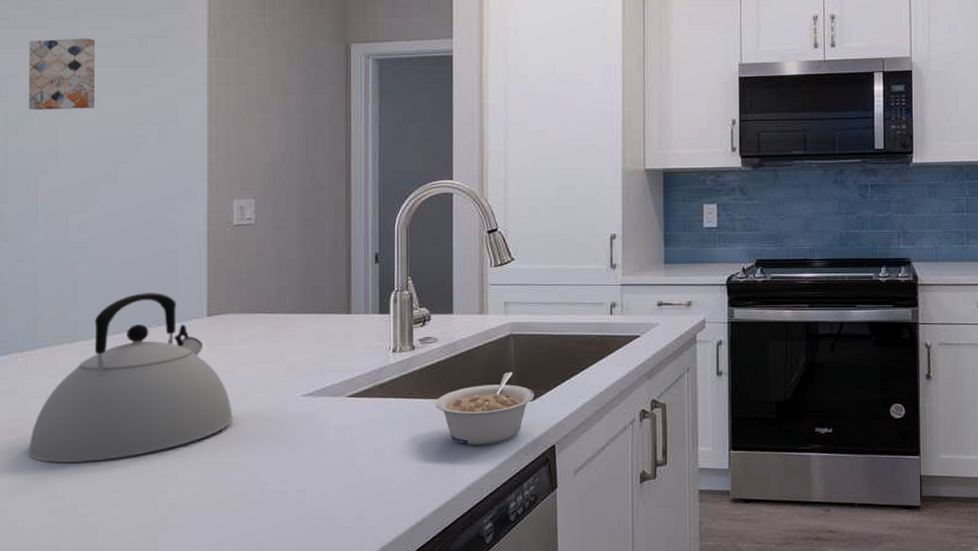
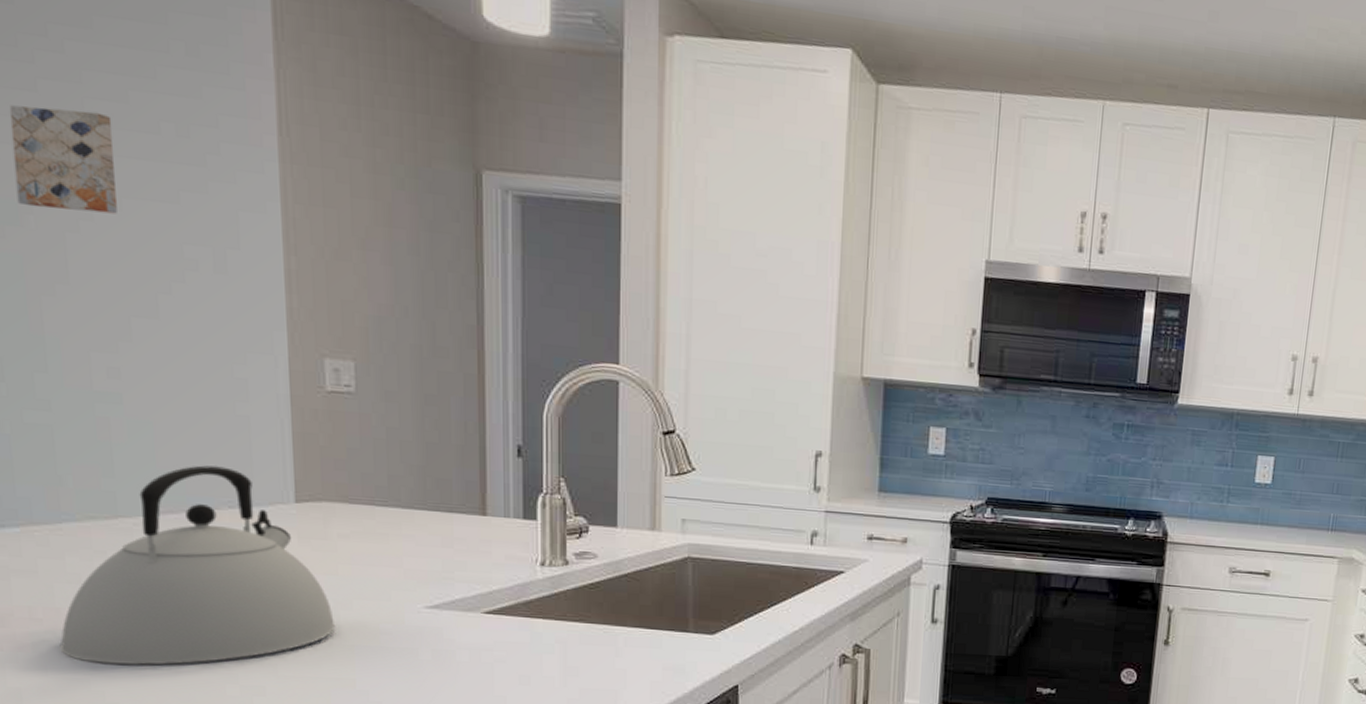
legume: present [435,372,535,445] -> none [594,600,715,680]

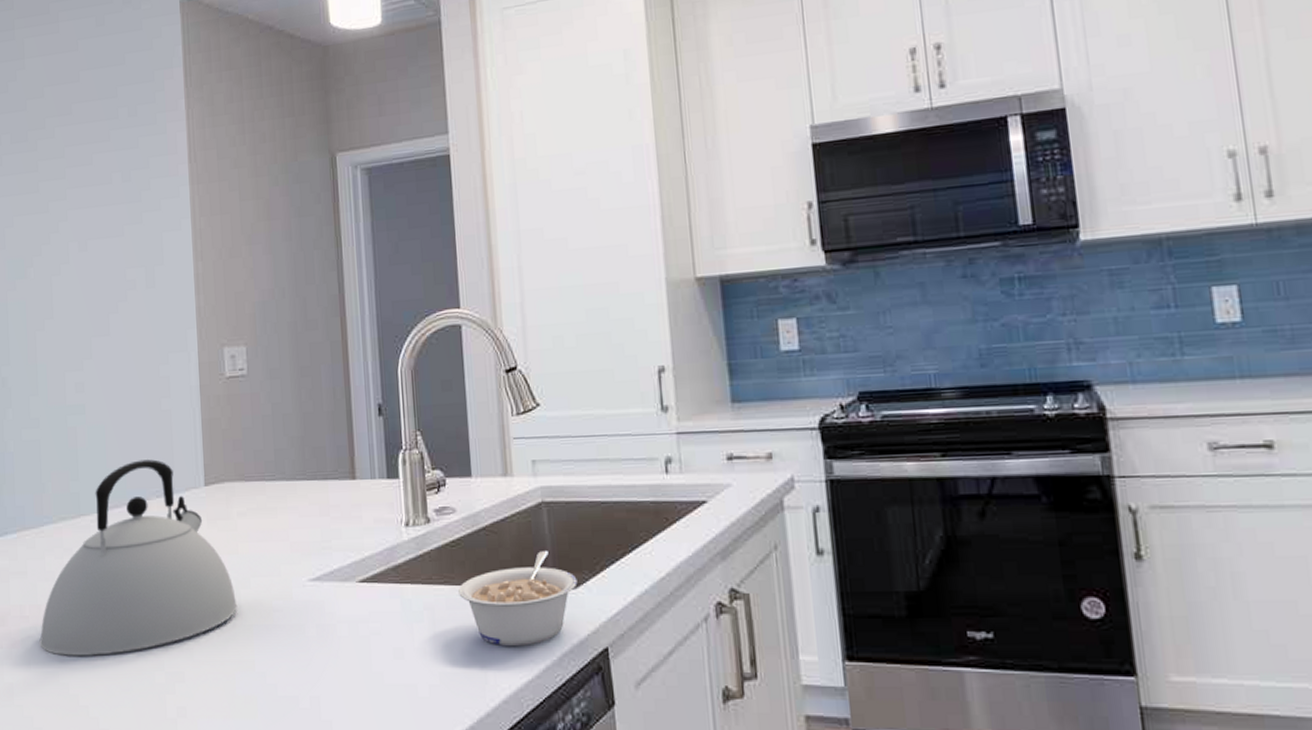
wall art: present [8,105,117,214] -> none [21,177,84,261]
legume: none [594,600,715,680] -> present [458,551,578,646]

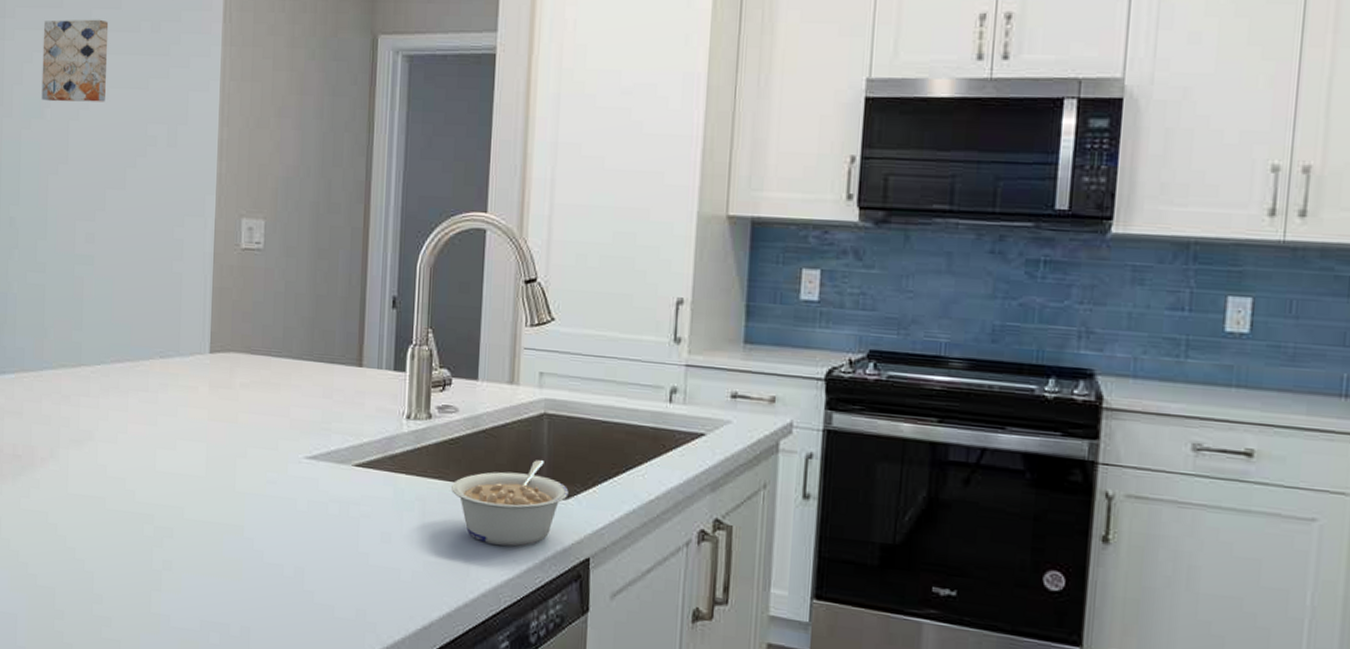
wall art: none [21,177,84,261] -> present [41,19,109,102]
kettle: present [39,459,238,657] -> none [30,318,232,503]

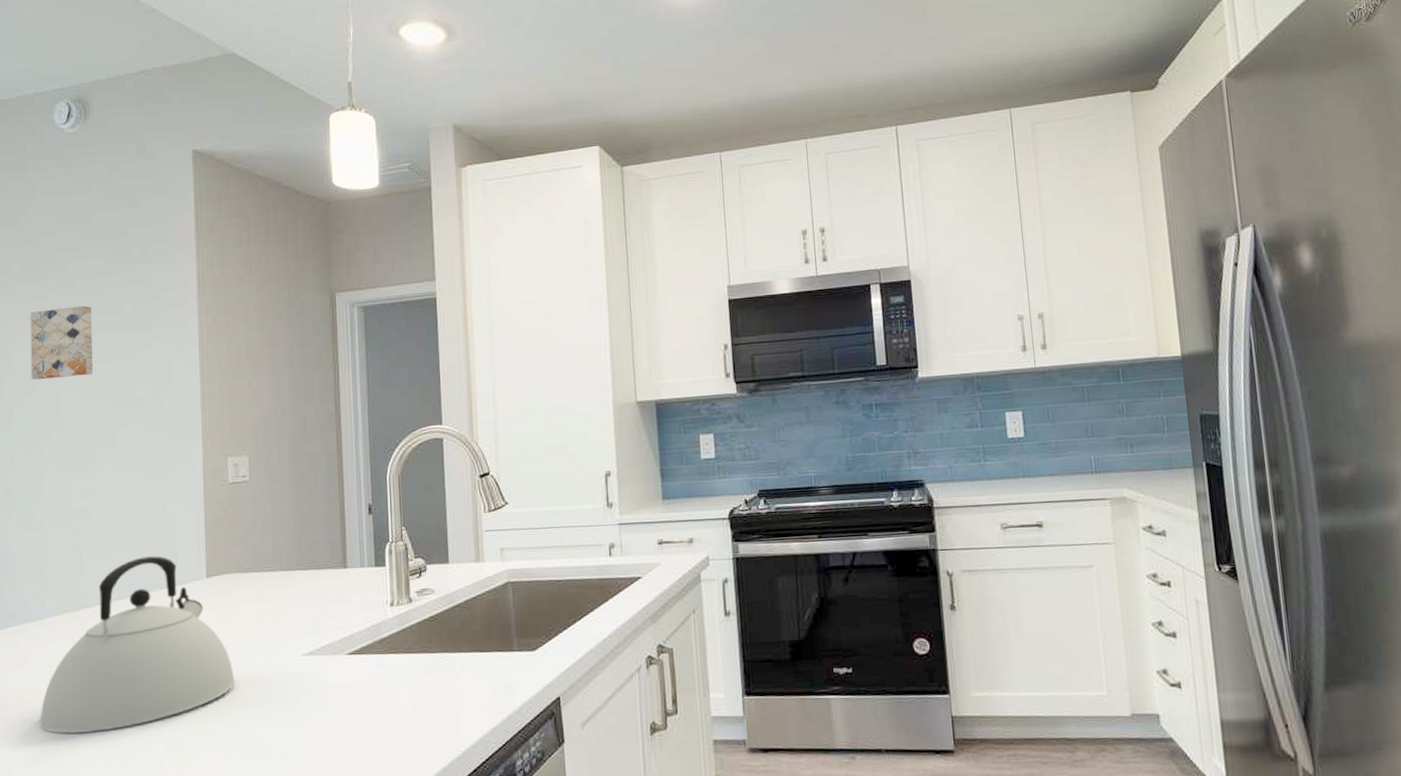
kettle: none [30,318,232,503] -> present [39,556,236,735]
legume: present [451,460,569,547] -> none [435,622,536,701]

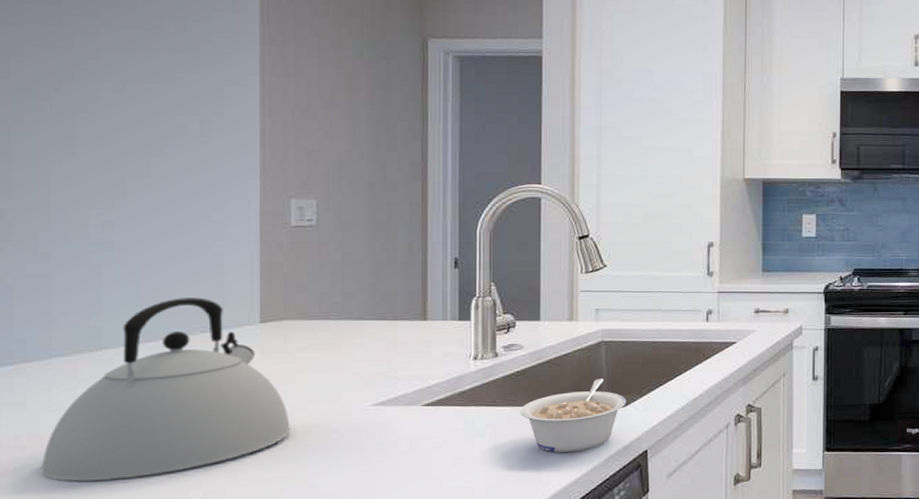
wall art: present [30,305,93,380] -> none [36,16,122,96]
legume: none [435,622,536,701] -> present [520,379,626,452]

